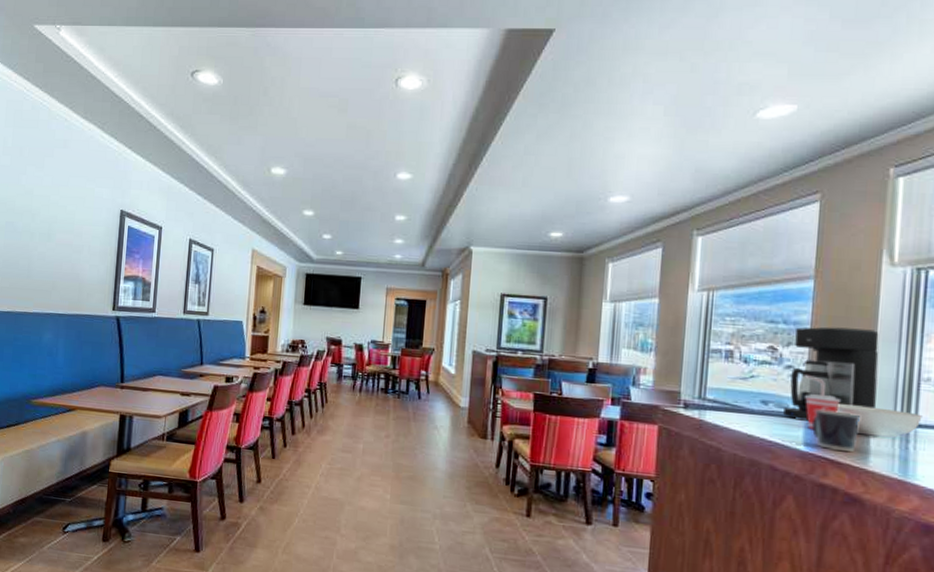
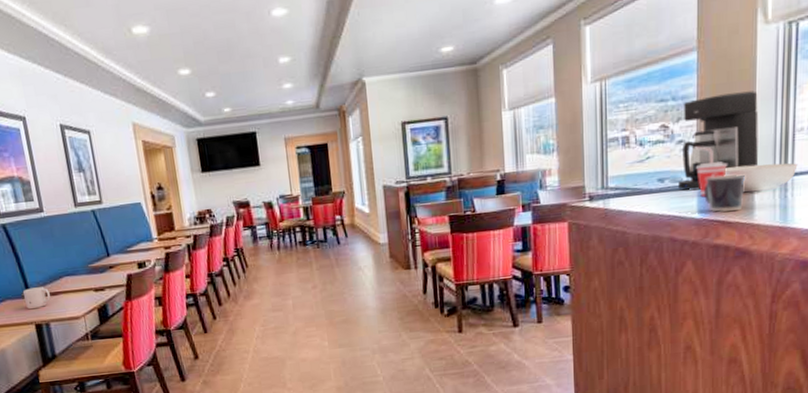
mug: none [116,379,141,400] -> present [22,287,51,310]

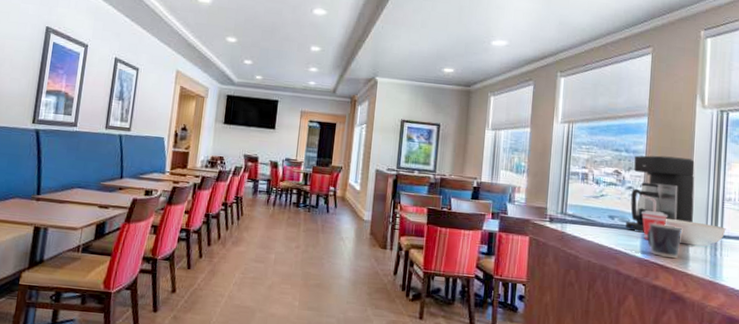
mug: present [22,287,51,310] -> none [32,191,58,212]

